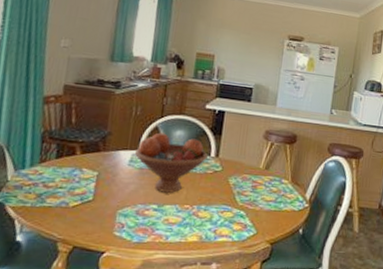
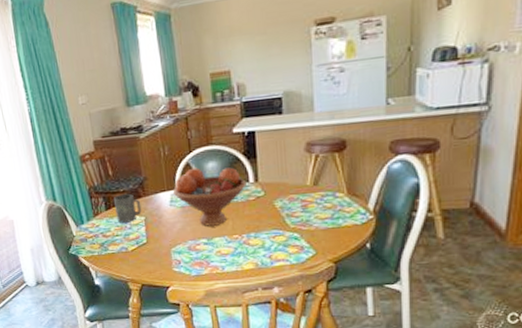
mug: none [65,144,98,176] -> present [113,193,142,223]

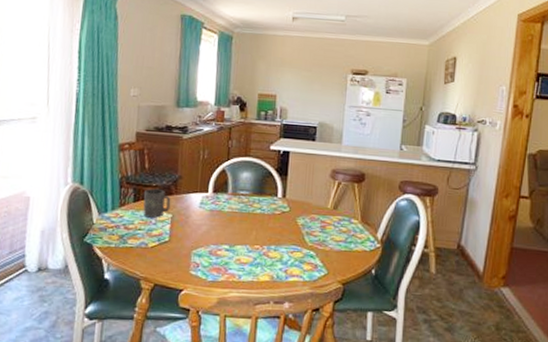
fruit bowl: present [172,167,247,226] -> none [204,175,275,234]

